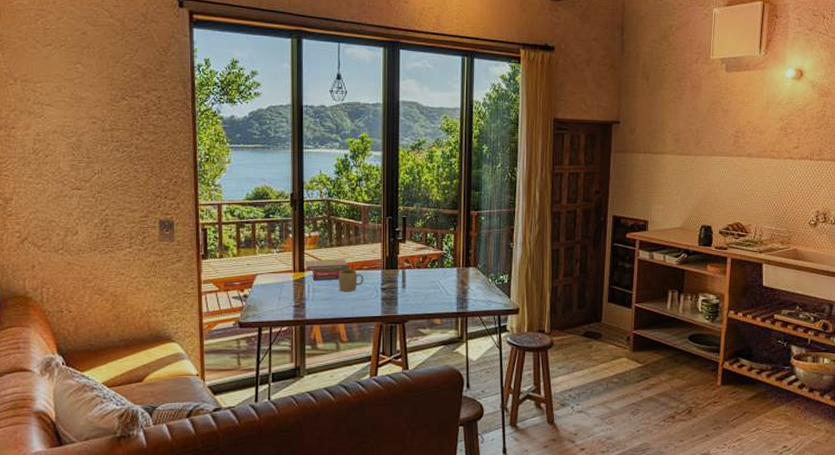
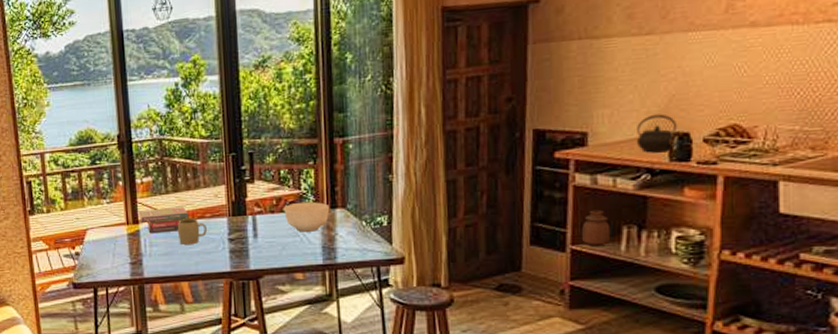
bowl: none [428,260,465,285] -> present [284,201,330,232]
jar: none [642,278,661,305] -> present [581,209,611,247]
kettle: none [678,211,705,239] -> present [636,114,680,153]

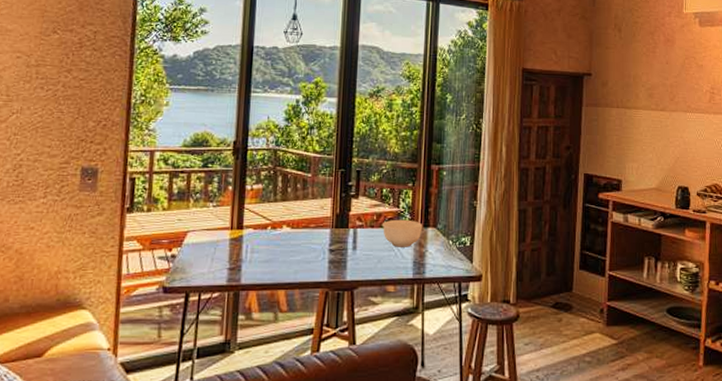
books: present [138,207,190,234] -> none [243,215,294,240]
mug: present [177,218,207,244] -> none [280,228,309,253]
jar: present [581,209,611,247] -> none [616,242,637,274]
kettle: present [636,114,680,153] -> none [654,171,682,201]

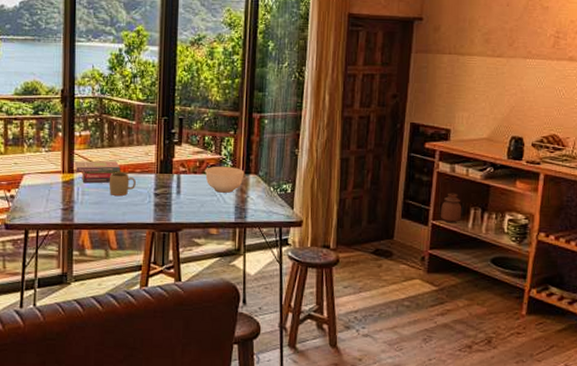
books: none [243,215,294,240] -> present [74,160,121,184]
mug: none [280,228,309,253] -> present [109,172,136,196]
jar: none [616,242,637,274] -> present [440,192,462,223]

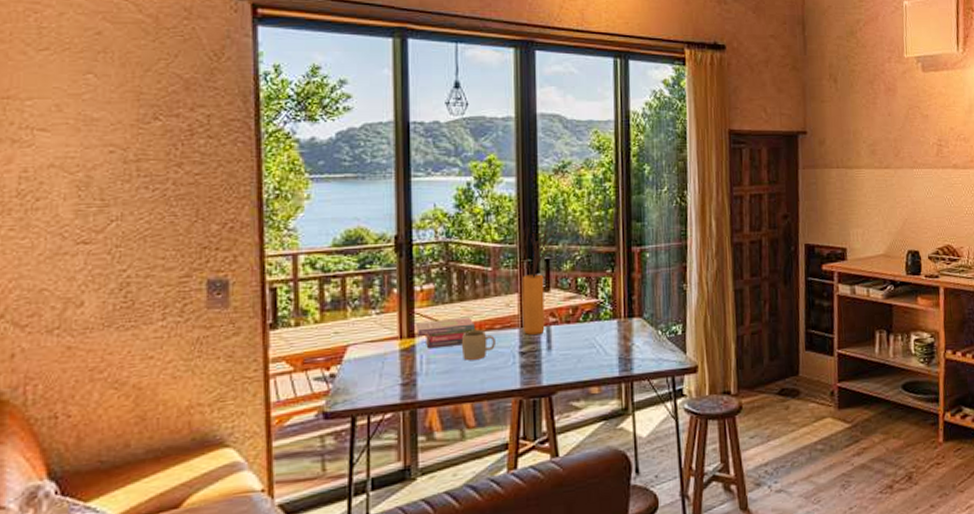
vase: none [157,86,188,181] -> present [517,222,555,336]
bowl: present [205,166,245,193] -> none [580,310,627,343]
jar: present [440,192,462,223] -> none [844,316,868,351]

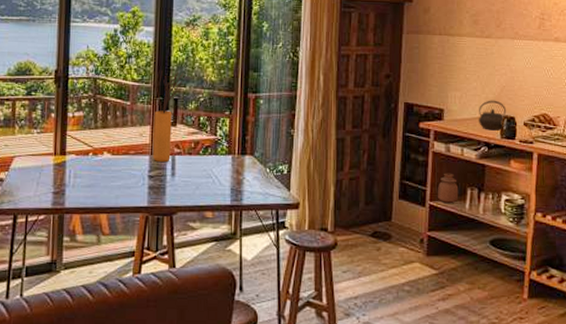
books: present [415,318,476,349] -> none [66,142,115,166]
mug: present [461,330,495,360] -> none [102,154,129,178]
jar: none [844,316,868,351] -> present [437,173,459,204]
kettle: none [882,234,912,267] -> present [478,100,508,131]

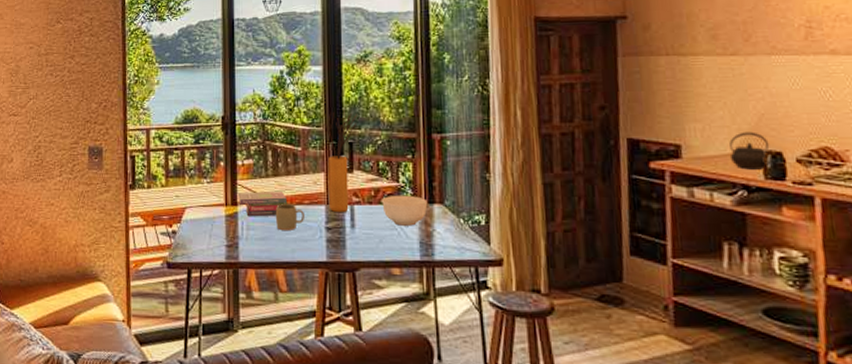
books: none [66,142,115,166] -> present [237,191,288,217]
mug: none [102,154,129,178] -> present [275,204,304,230]
bowl: none [200,147,240,175] -> present [382,195,428,226]
jar: present [437,173,459,204] -> none [681,223,712,262]

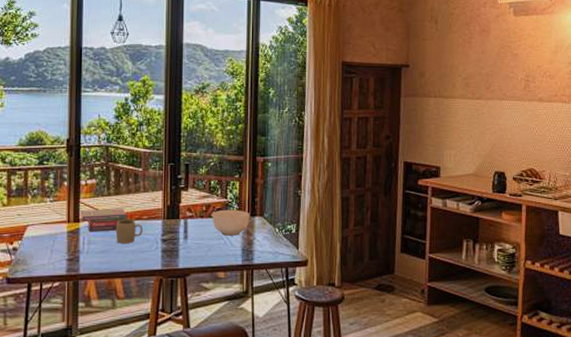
vase: present [324,107,357,213] -> none [163,133,194,227]
kettle: present [729,131,772,170] -> none [471,157,498,185]

